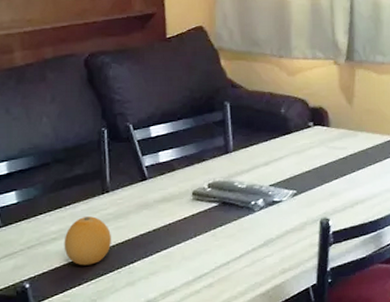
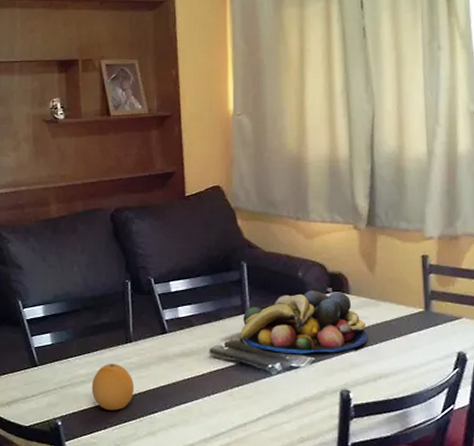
fruit bowl: none [223,125,347,189] -> present [240,290,368,355]

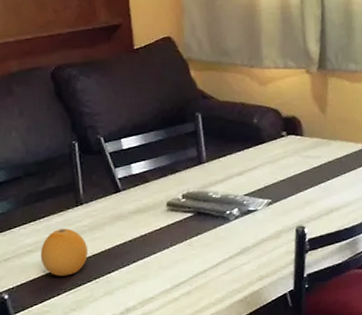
fruit bowl: present [240,290,368,355] -> none [197,134,321,199]

